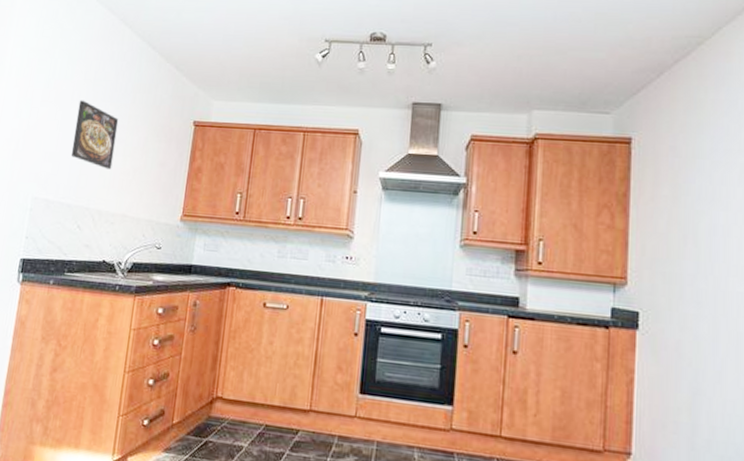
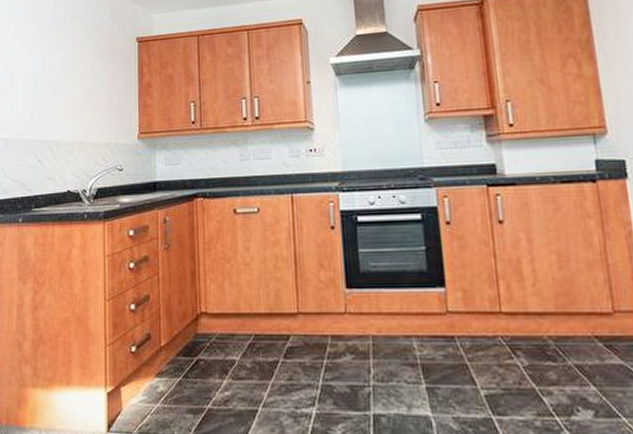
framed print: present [70,100,119,170] -> none [21,34,63,99]

